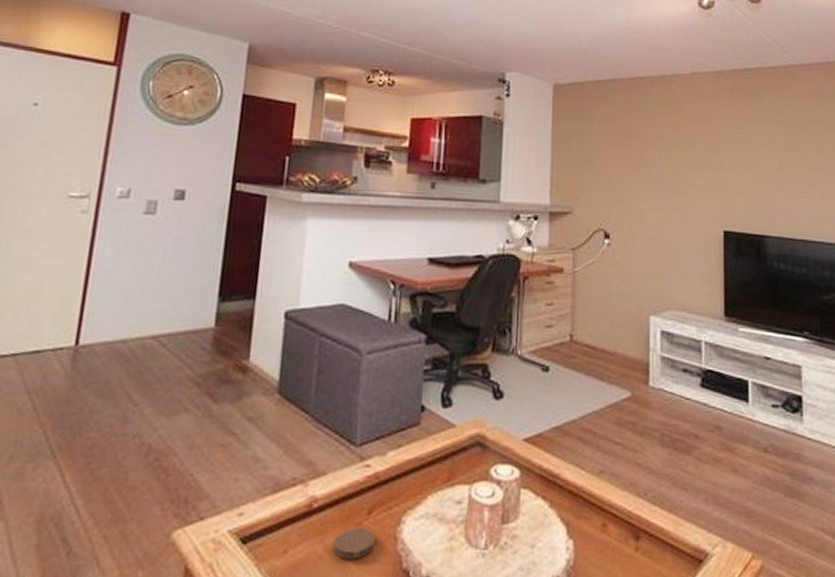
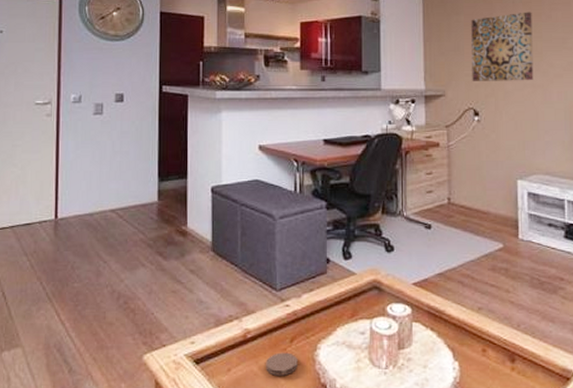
wall art: none [604,124,672,201] -> present [471,12,534,81]

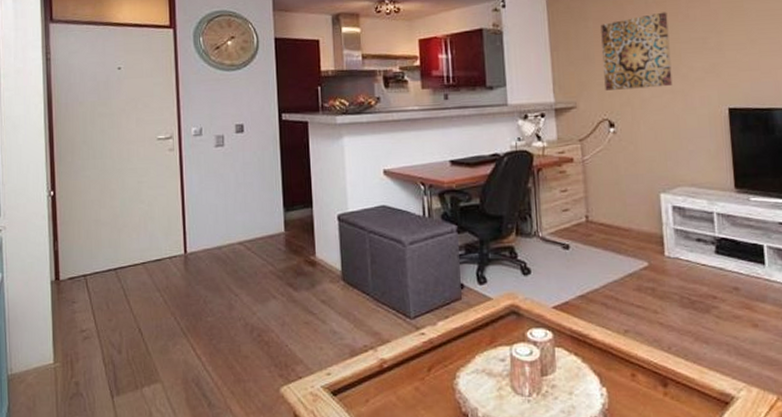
coaster: present [266,352,298,376] -> none [404,381,437,406]

